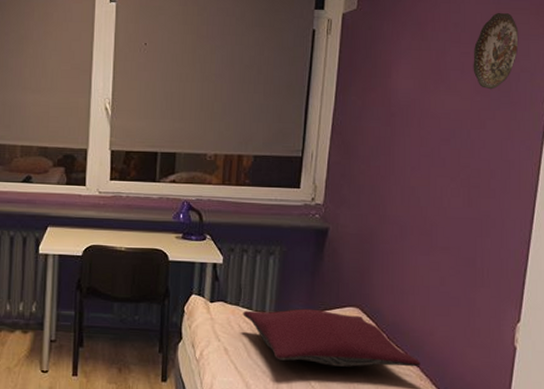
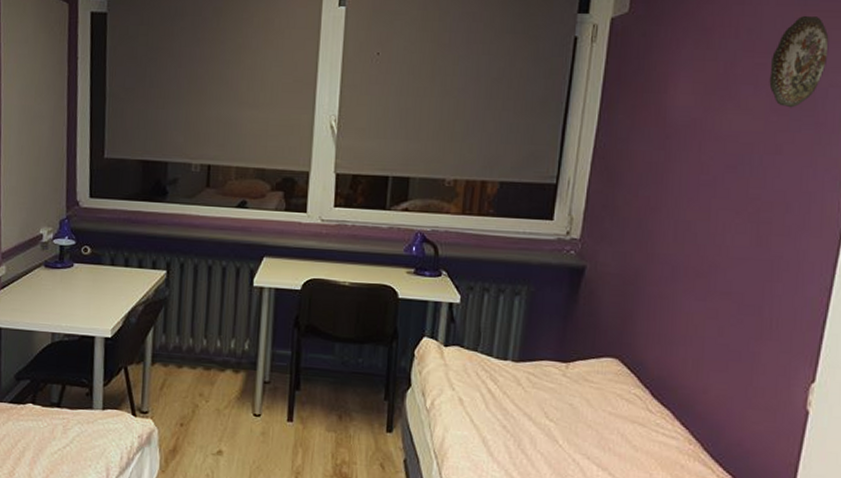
pillow: present [243,308,421,367] -> none [481,357,690,429]

